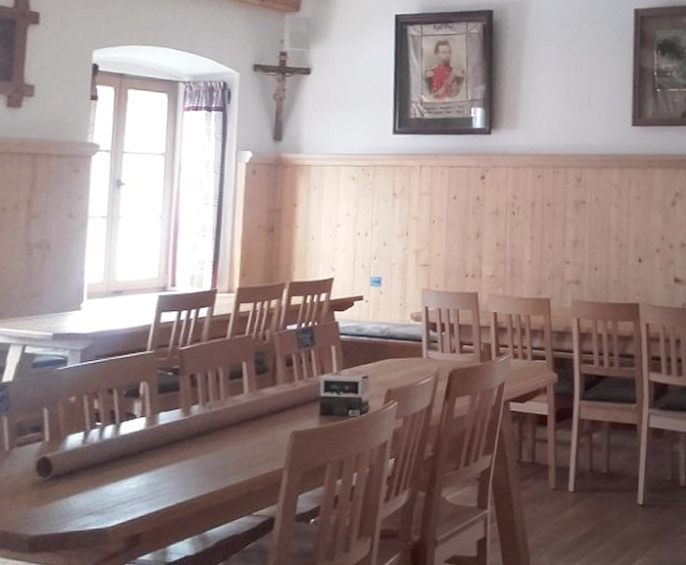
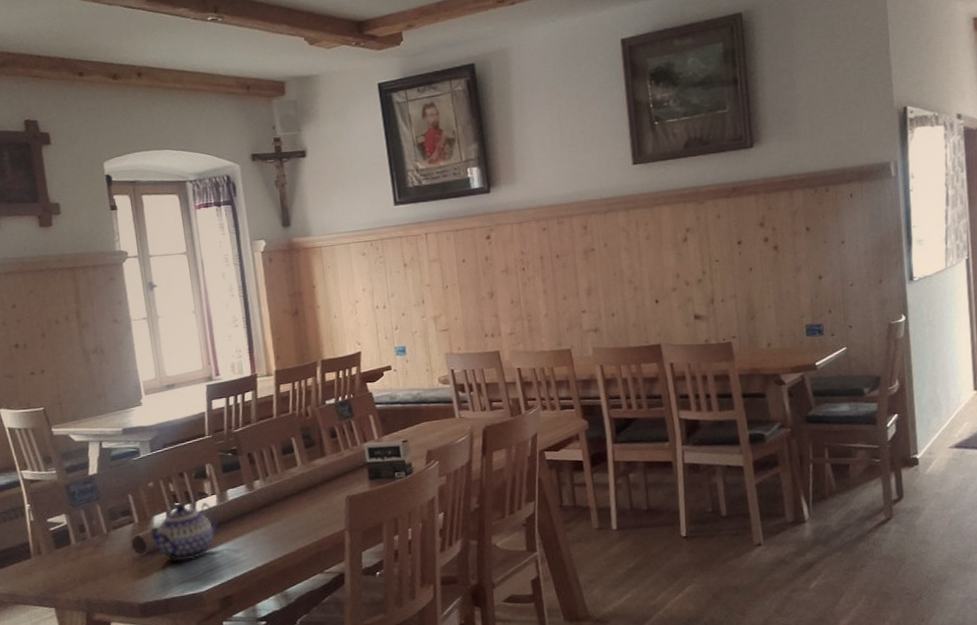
teapot: none [59,423,143,490] -> present [149,502,218,561]

